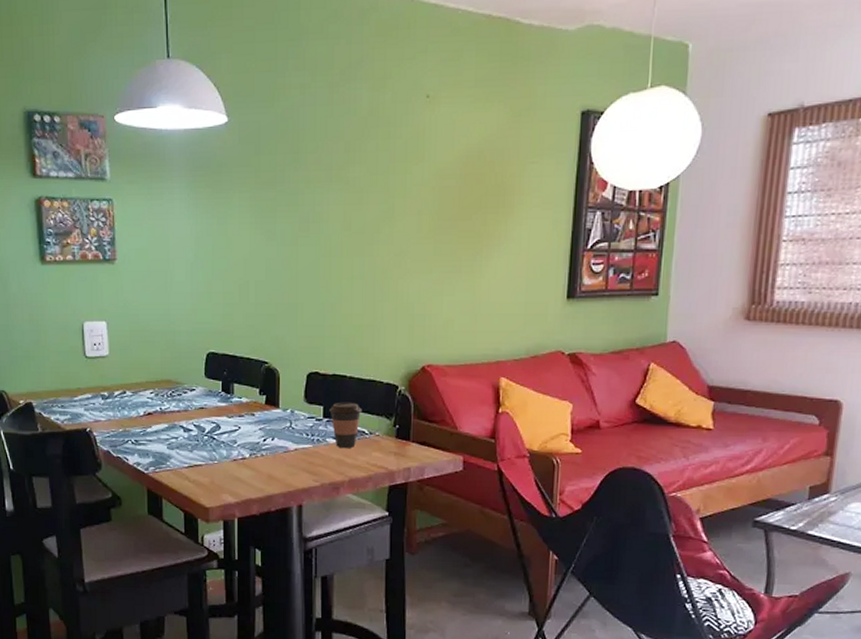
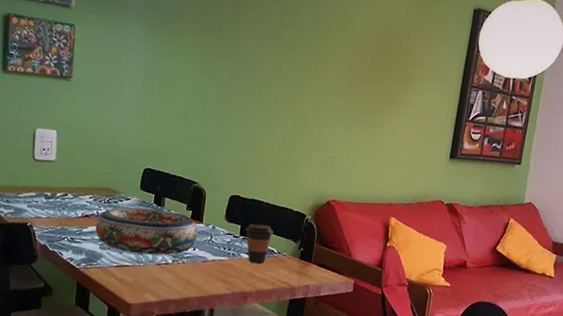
bowl: none [160,397,276,450] -> present [95,207,198,255]

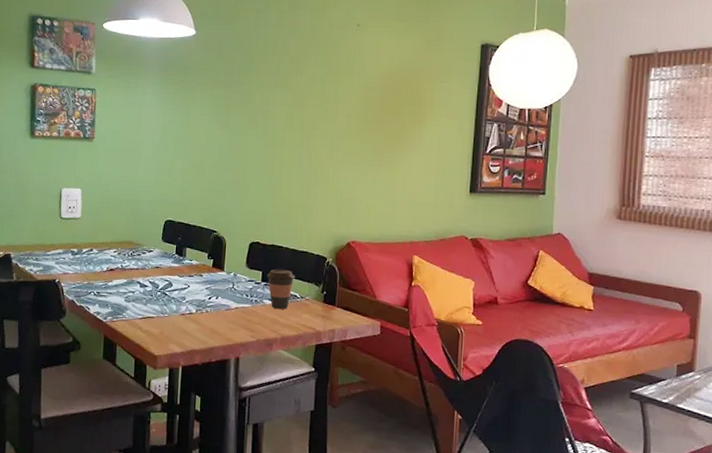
bowl: present [95,207,198,255] -> none [120,258,220,305]

